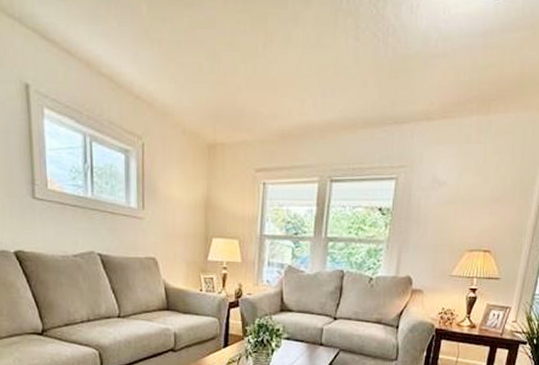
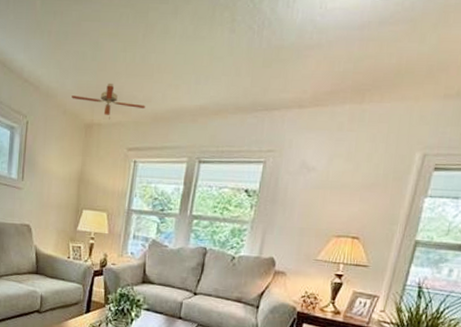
ceiling fan: none [190,97,271,139] -> present [72,82,145,120]

